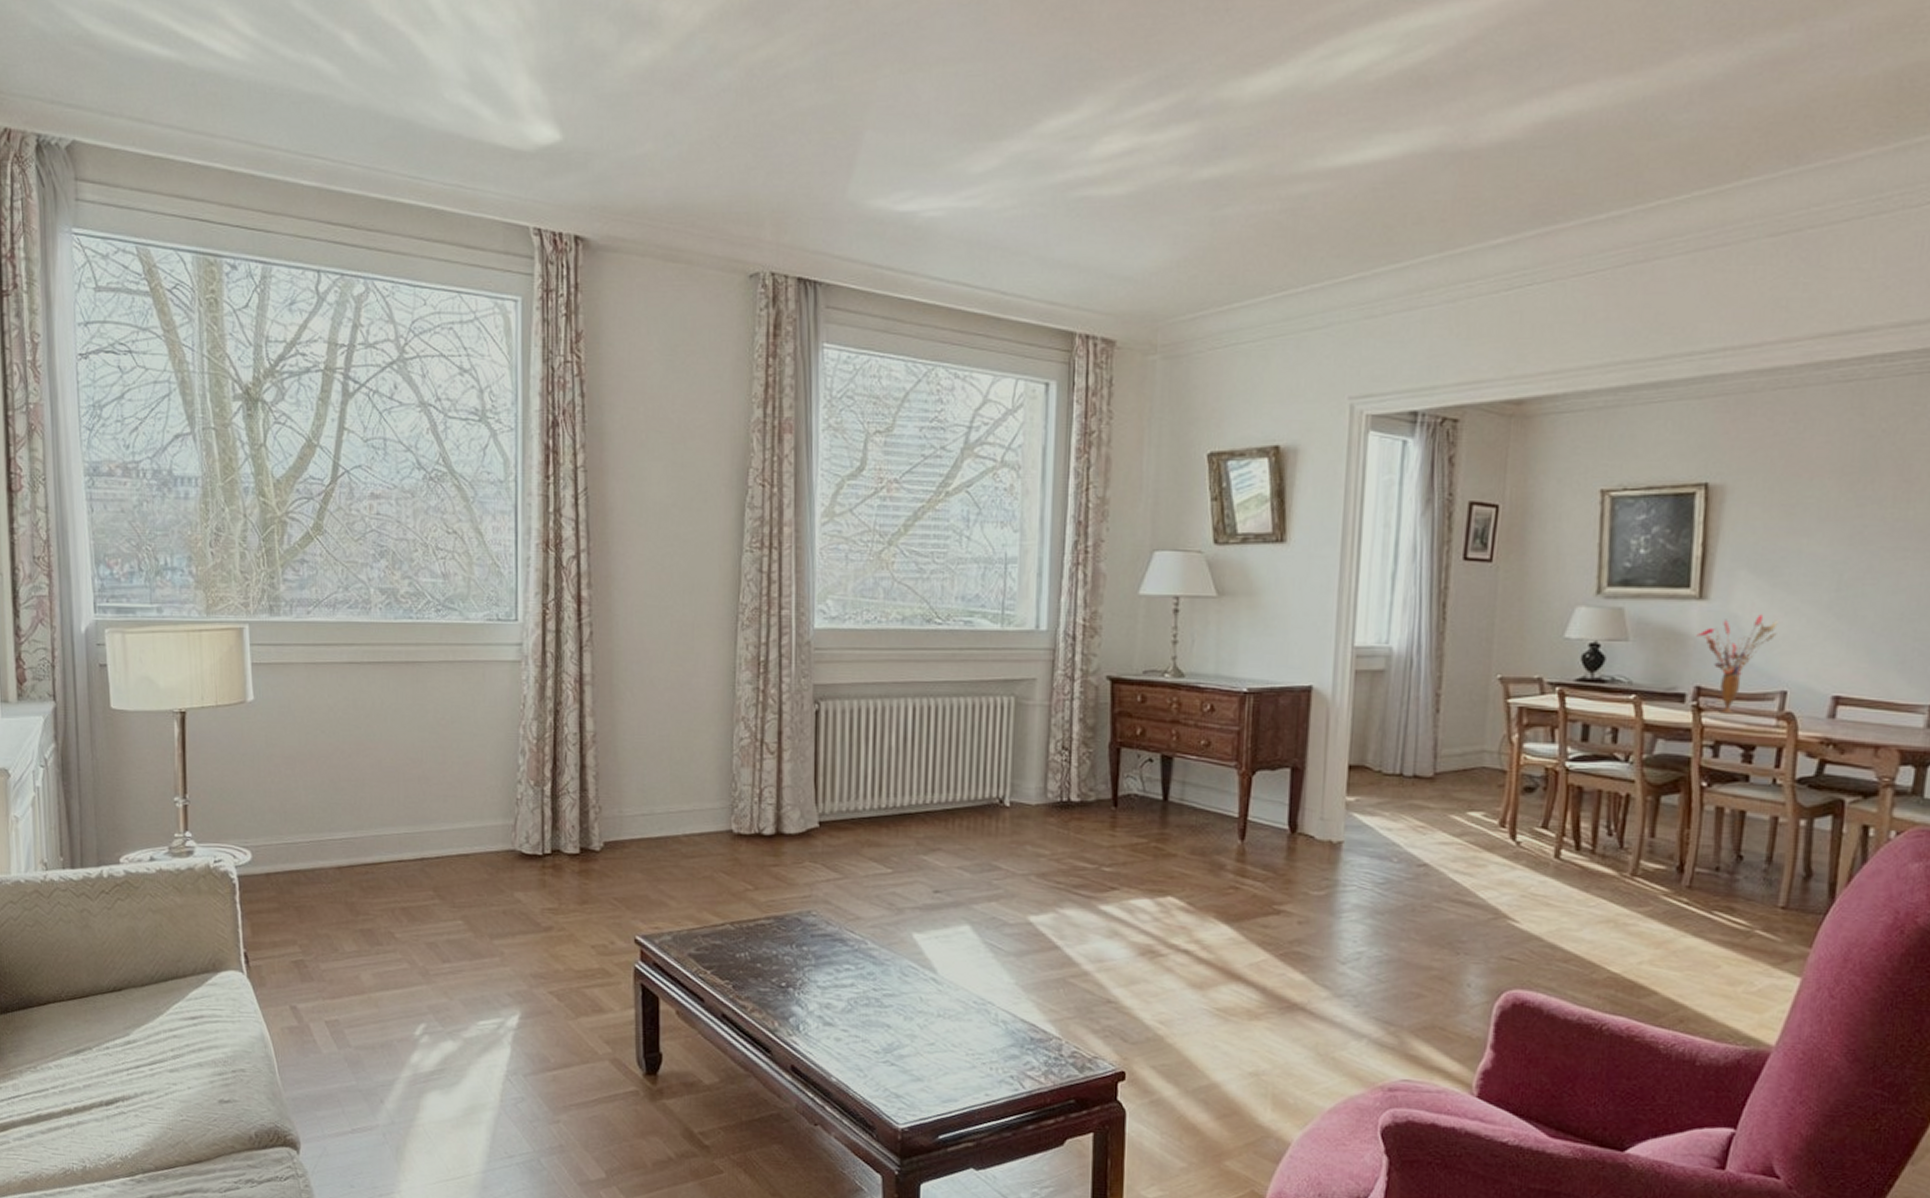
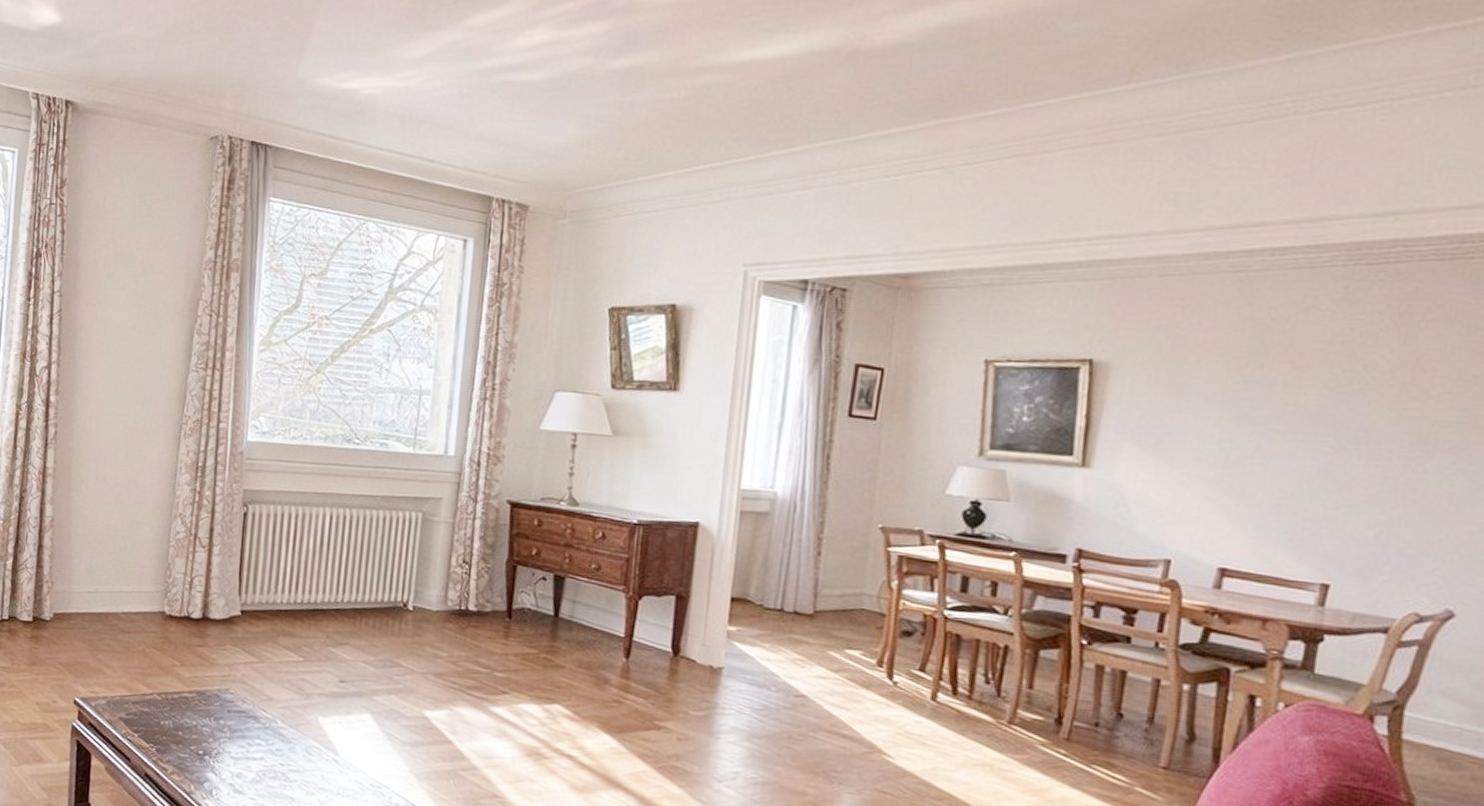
bouquet: present [1696,614,1778,714] -> none [1078,485,1163,578]

